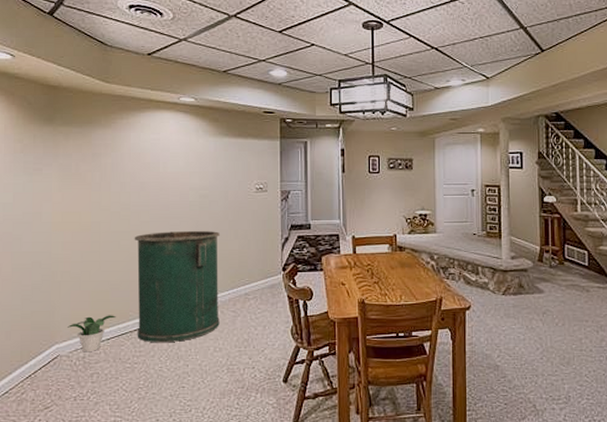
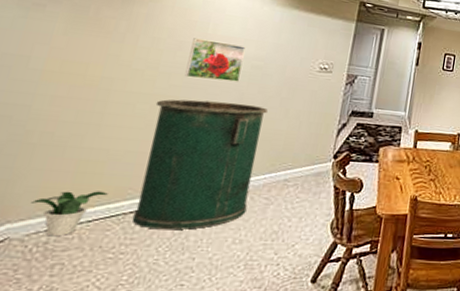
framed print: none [150,178,193,213] -> present [184,38,246,82]

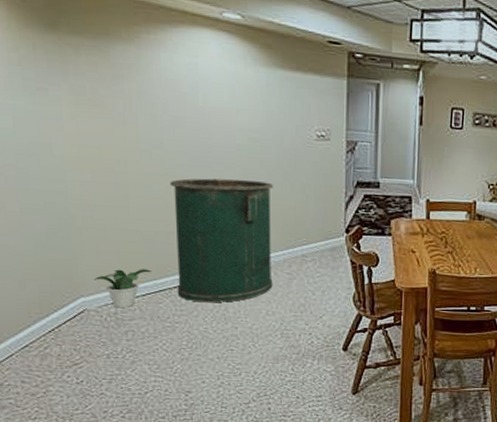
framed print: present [184,38,246,82] -> none [187,112,241,157]

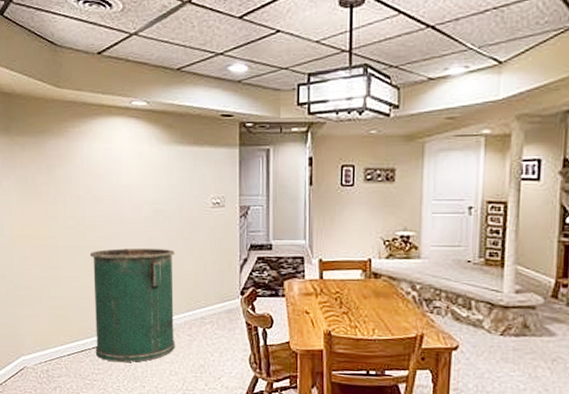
potted plant: present [94,269,152,309] -> none [32,331,75,367]

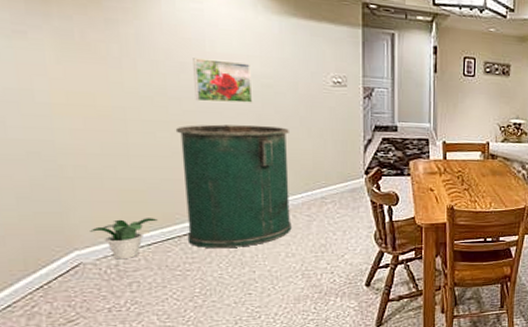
potted plant: none [32,331,75,367] -> present [90,218,158,260]
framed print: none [104,191,147,229] -> present [193,58,253,103]

